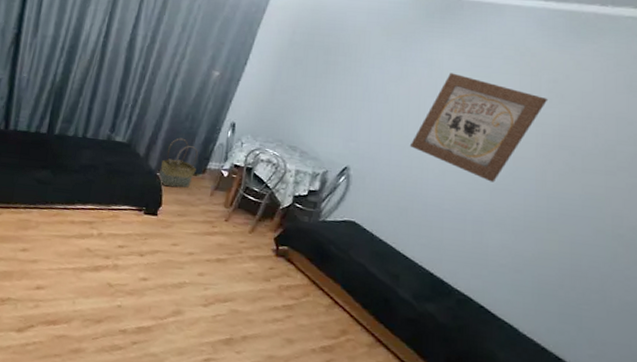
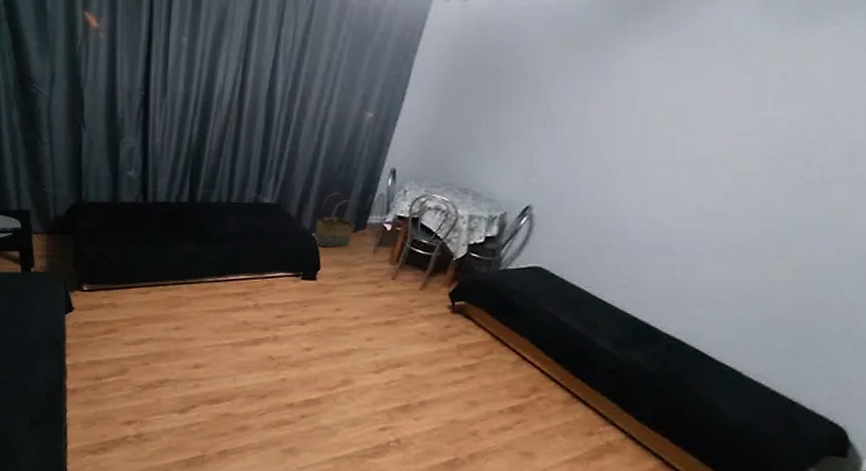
wall art: present [409,73,548,182] -> none [603,82,776,207]

